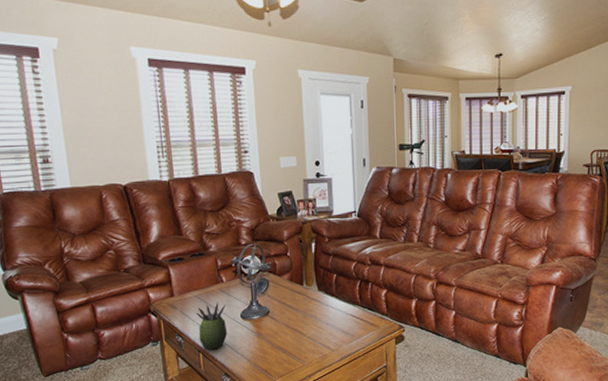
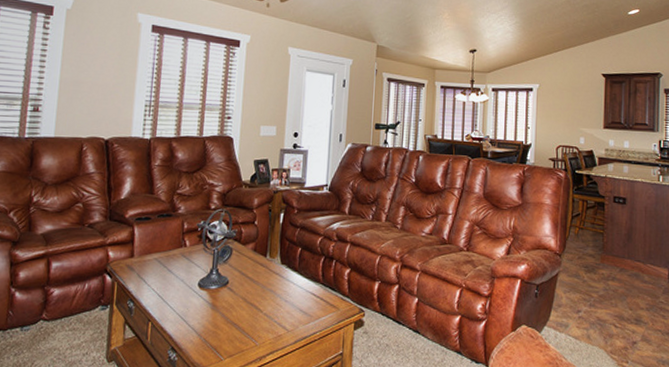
succulent plant: present [195,302,228,350] -> none [151,267,185,320]

